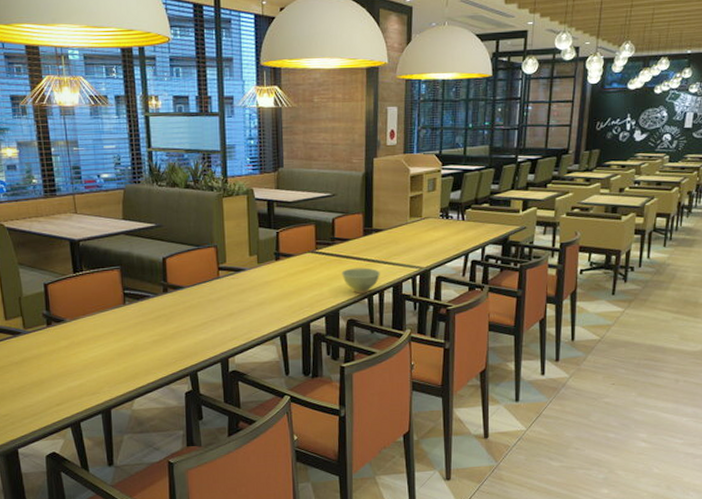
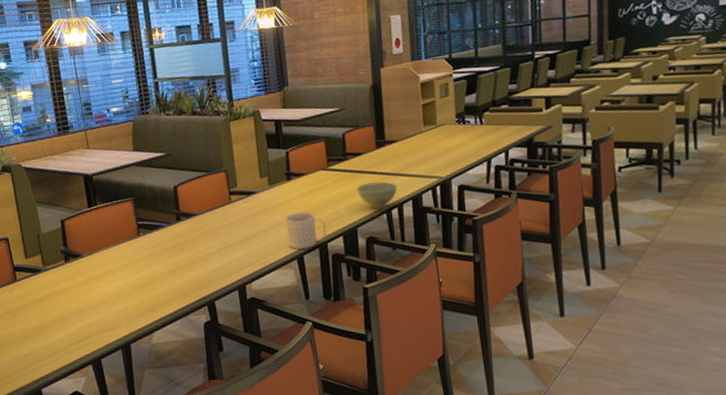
mug: none [271,292,310,327] -> present [285,212,327,249]

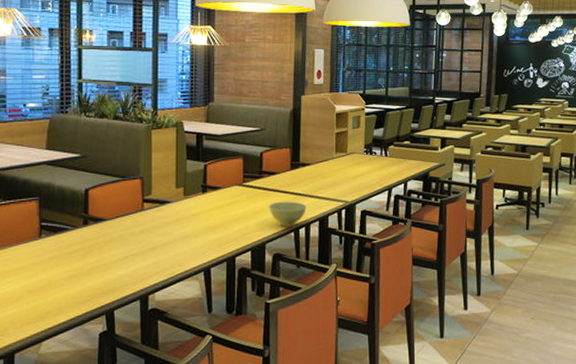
mug: present [285,212,327,249] -> none [196,225,235,261]

